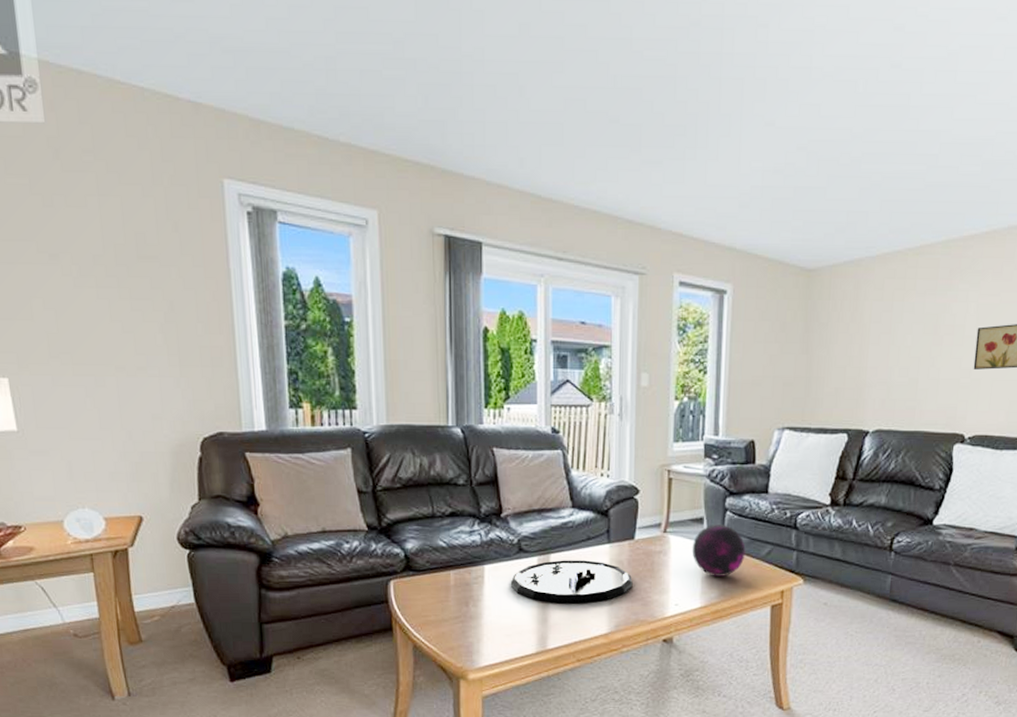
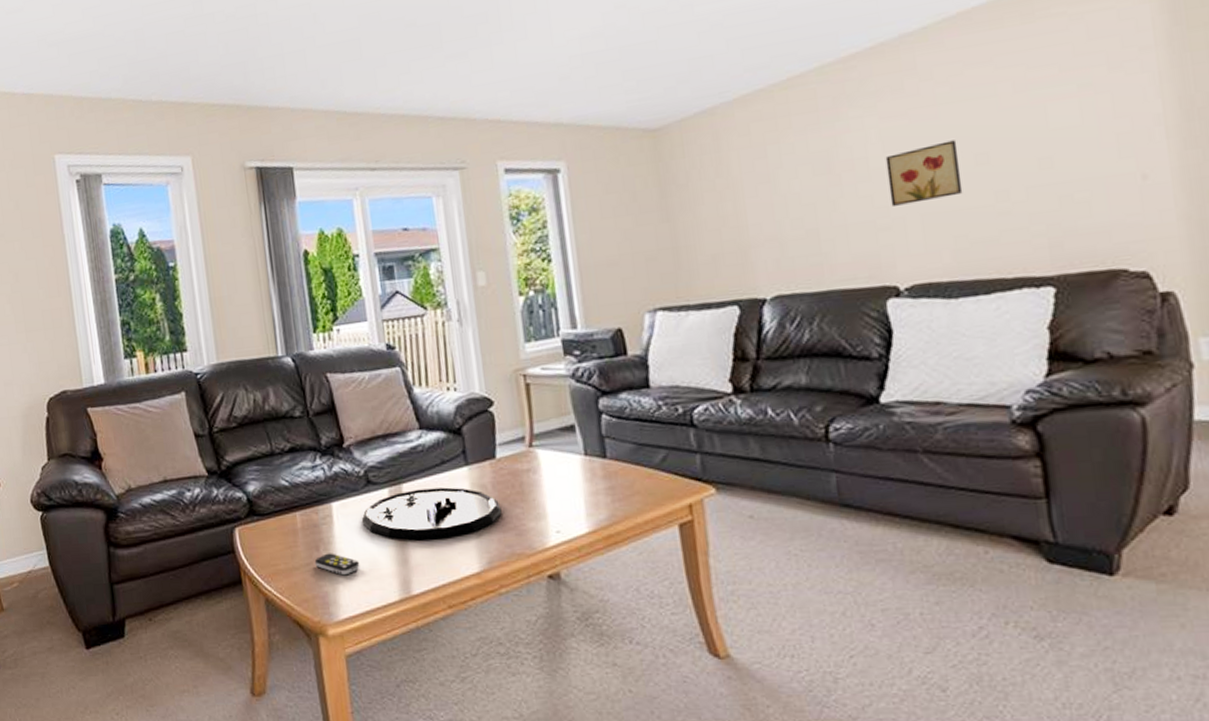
remote control: none [463,609,504,629] -> present [314,553,360,576]
decorative orb: present [691,523,746,576] -> none [566,430,635,494]

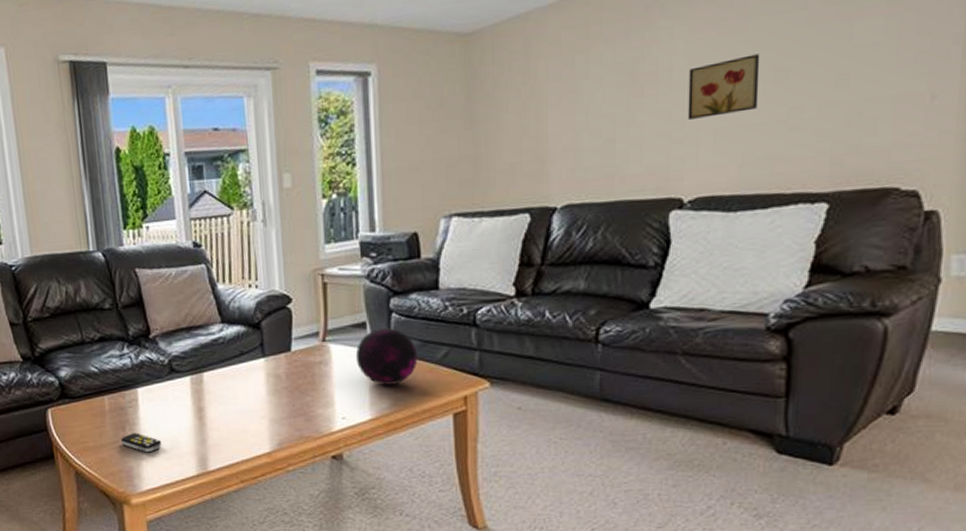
decorative tray: present [361,487,502,540] -> none [164,376,294,423]
decorative orb: none [566,430,635,494] -> present [355,327,418,385]

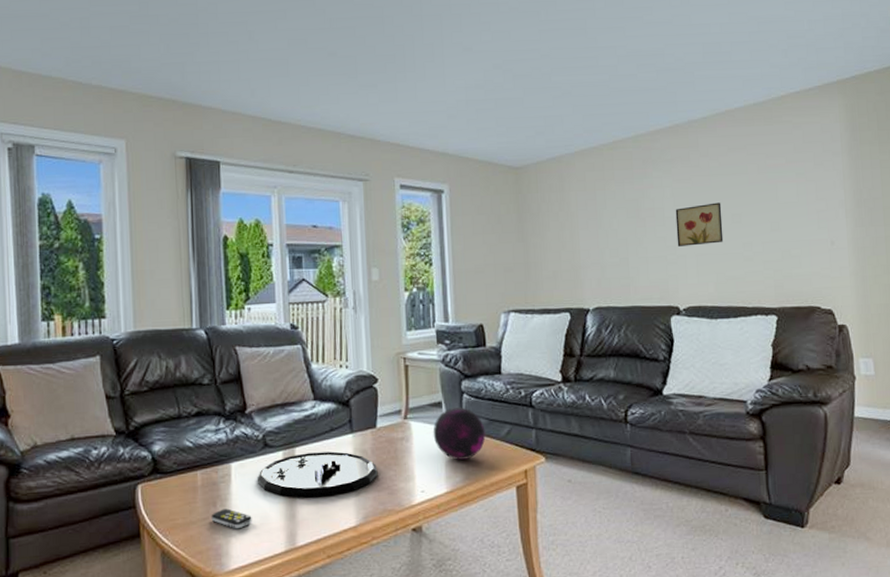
decorative tray: none [164,376,294,423] -> present [257,451,378,497]

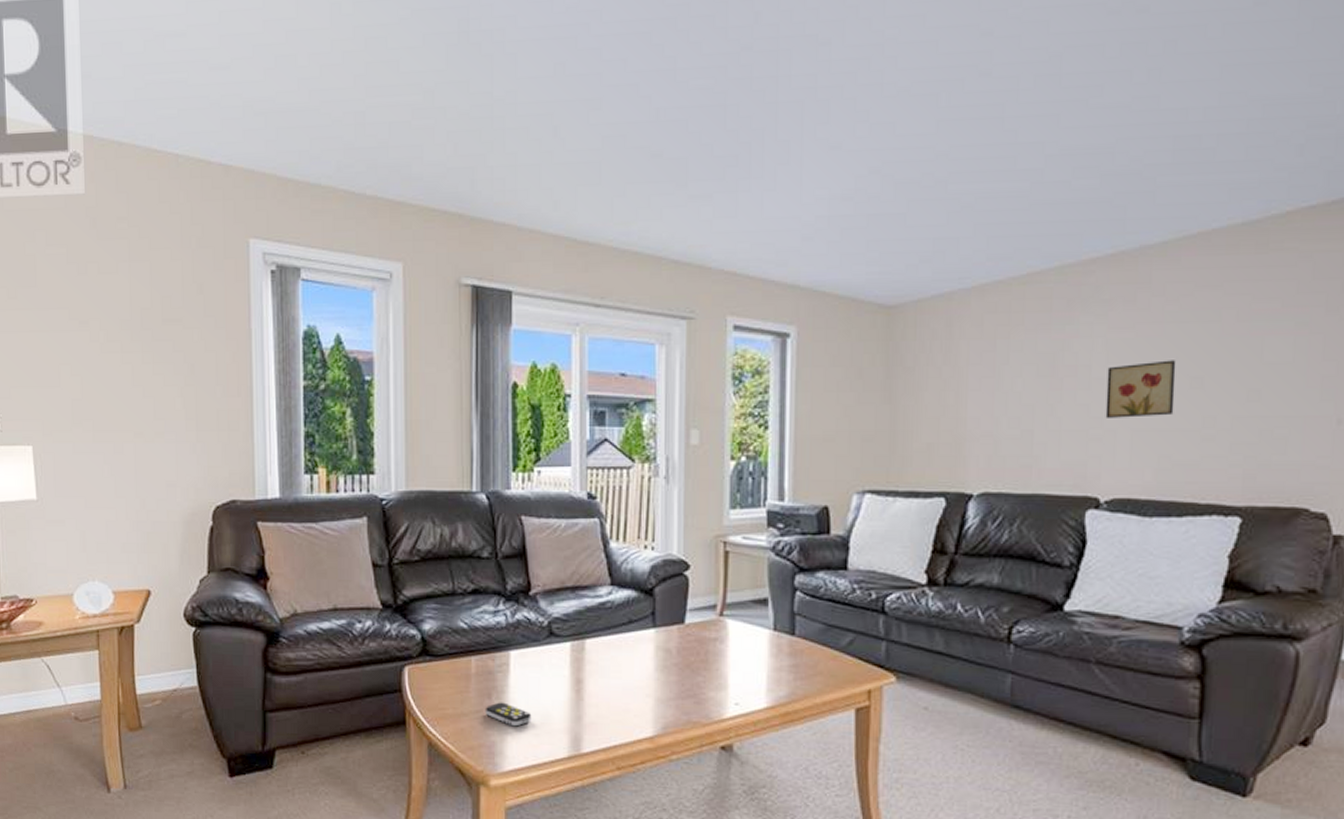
decorative tray: present [257,451,378,497] -> none [539,646,683,699]
decorative orb: present [433,406,486,460] -> none [754,606,821,671]

